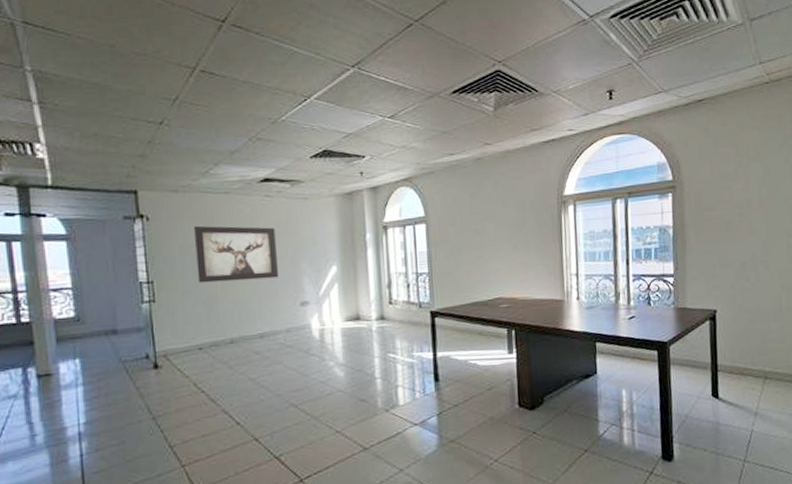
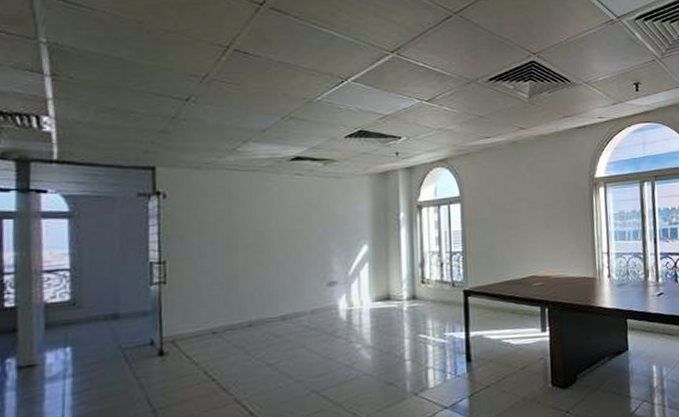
wall art: present [193,225,279,283] -> none [215,203,307,263]

